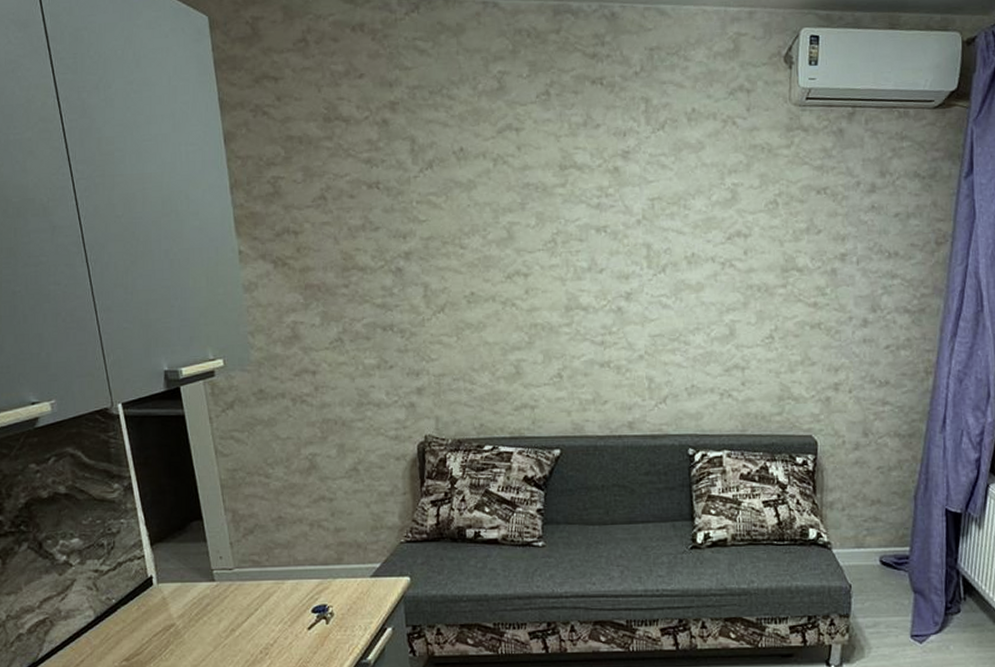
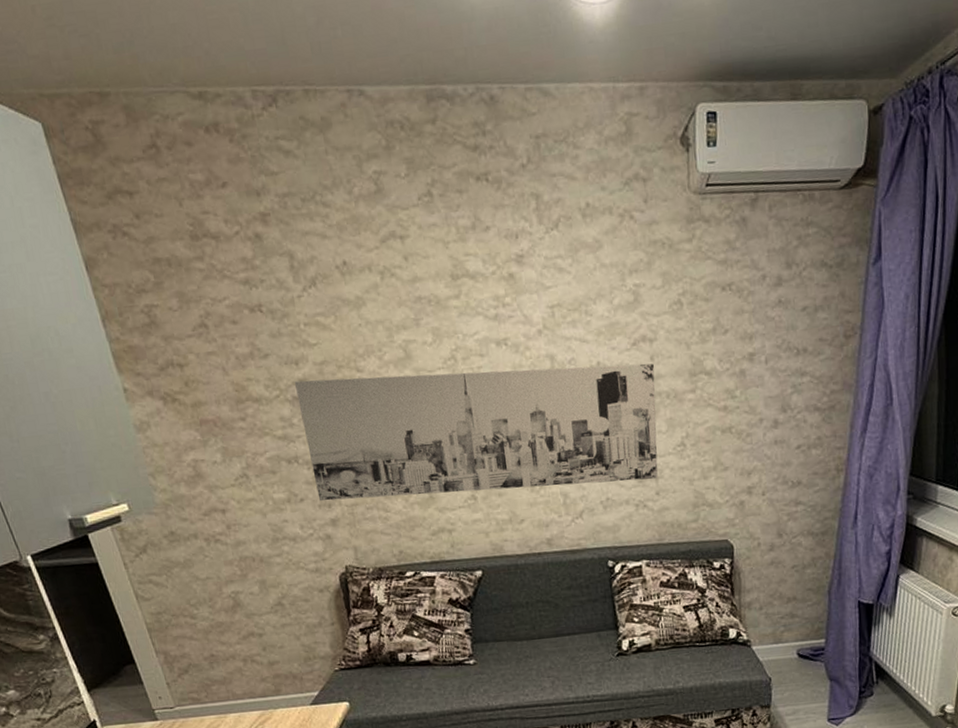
wall art: none [399,253,747,370] -> present [294,363,658,502]

